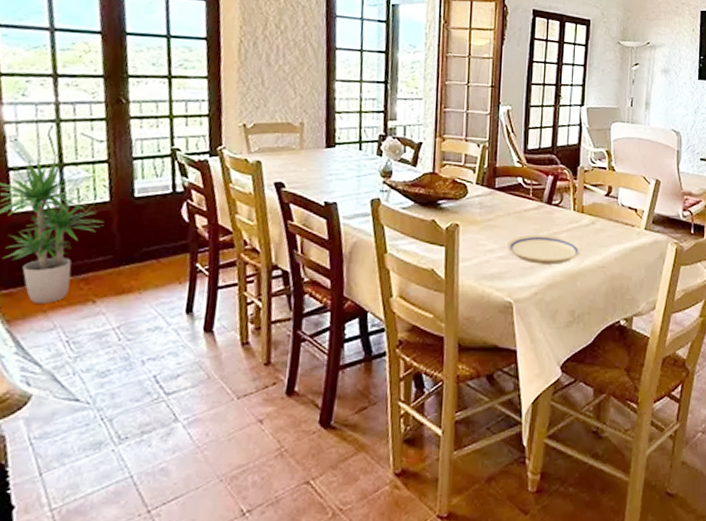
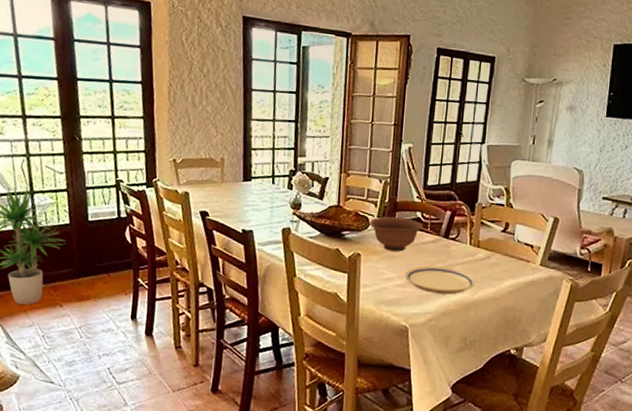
bowl: none [468,182,525,221] -> present [369,216,424,252]

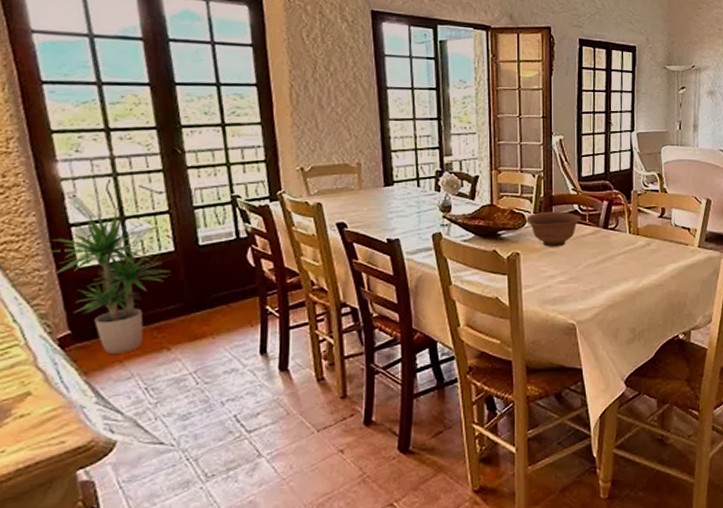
plate: present [404,265,476,295] -> none [567,258,639,286]

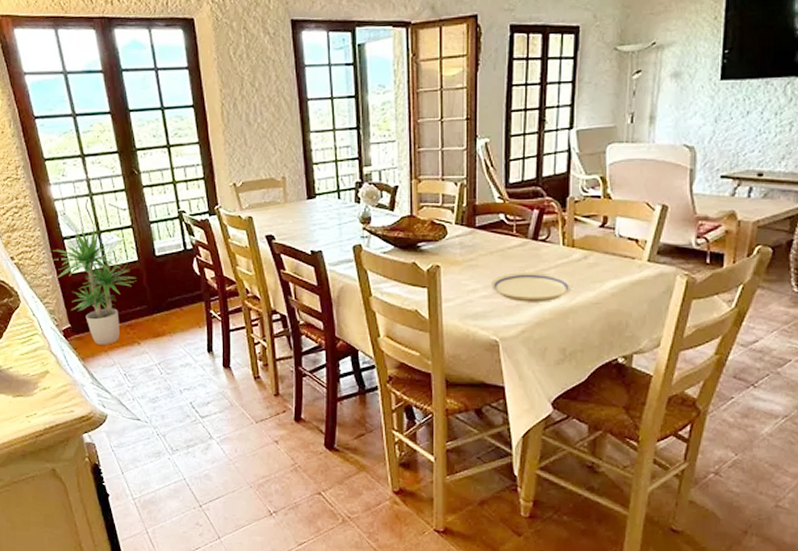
bowl: present [526,211,582,247] -> none [447,221,508,260]
plate: none [567,258,639,286] -> present [490,272,572,302]

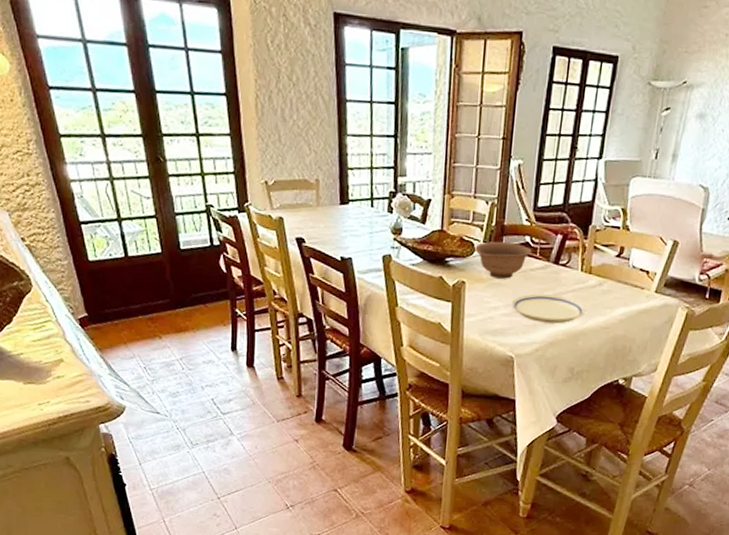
potted plant: present [50,227,137,345] -> none [65,213,160,337]
bowl: none [447,221,508,260] -> present [475,241,532,279]

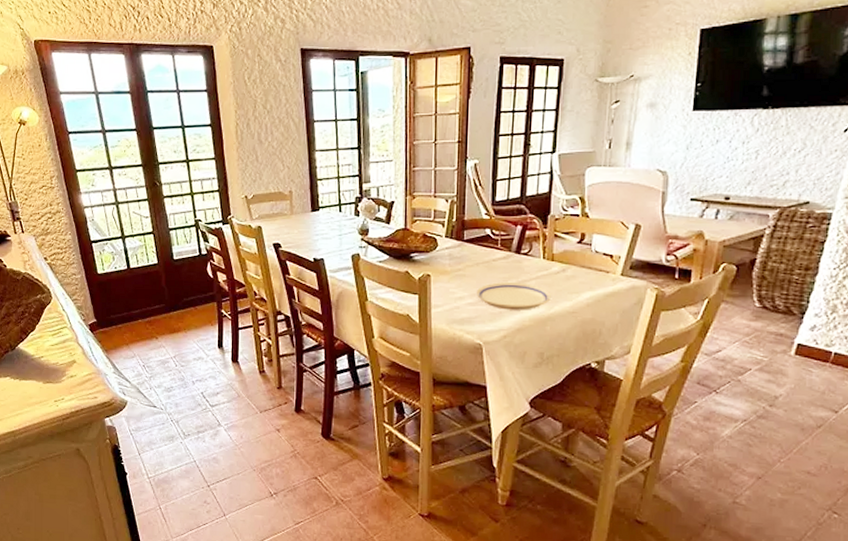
bowl: present [475,241,532,279] -> none [438,235,493,270]

